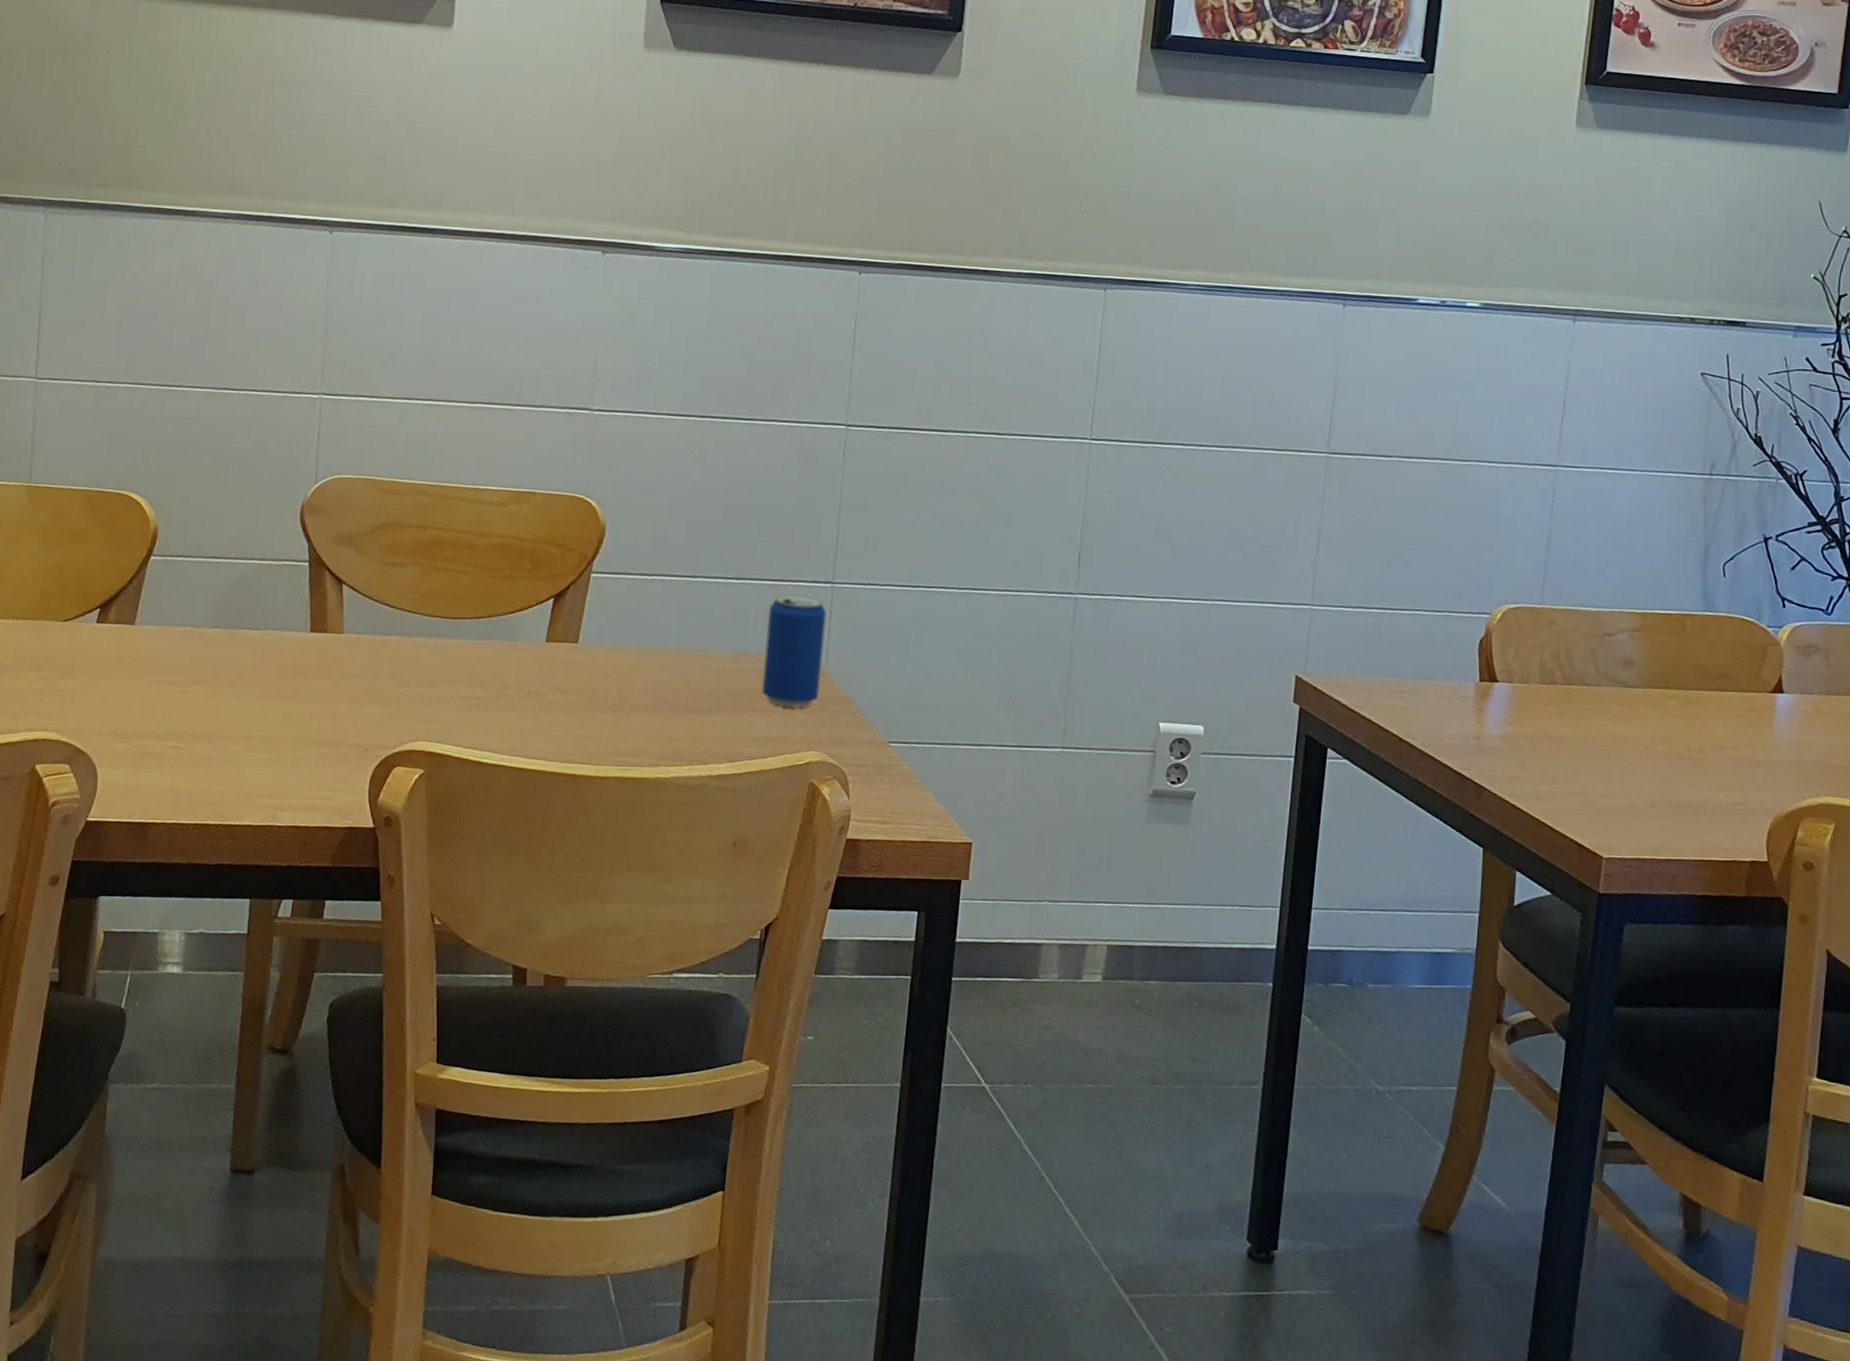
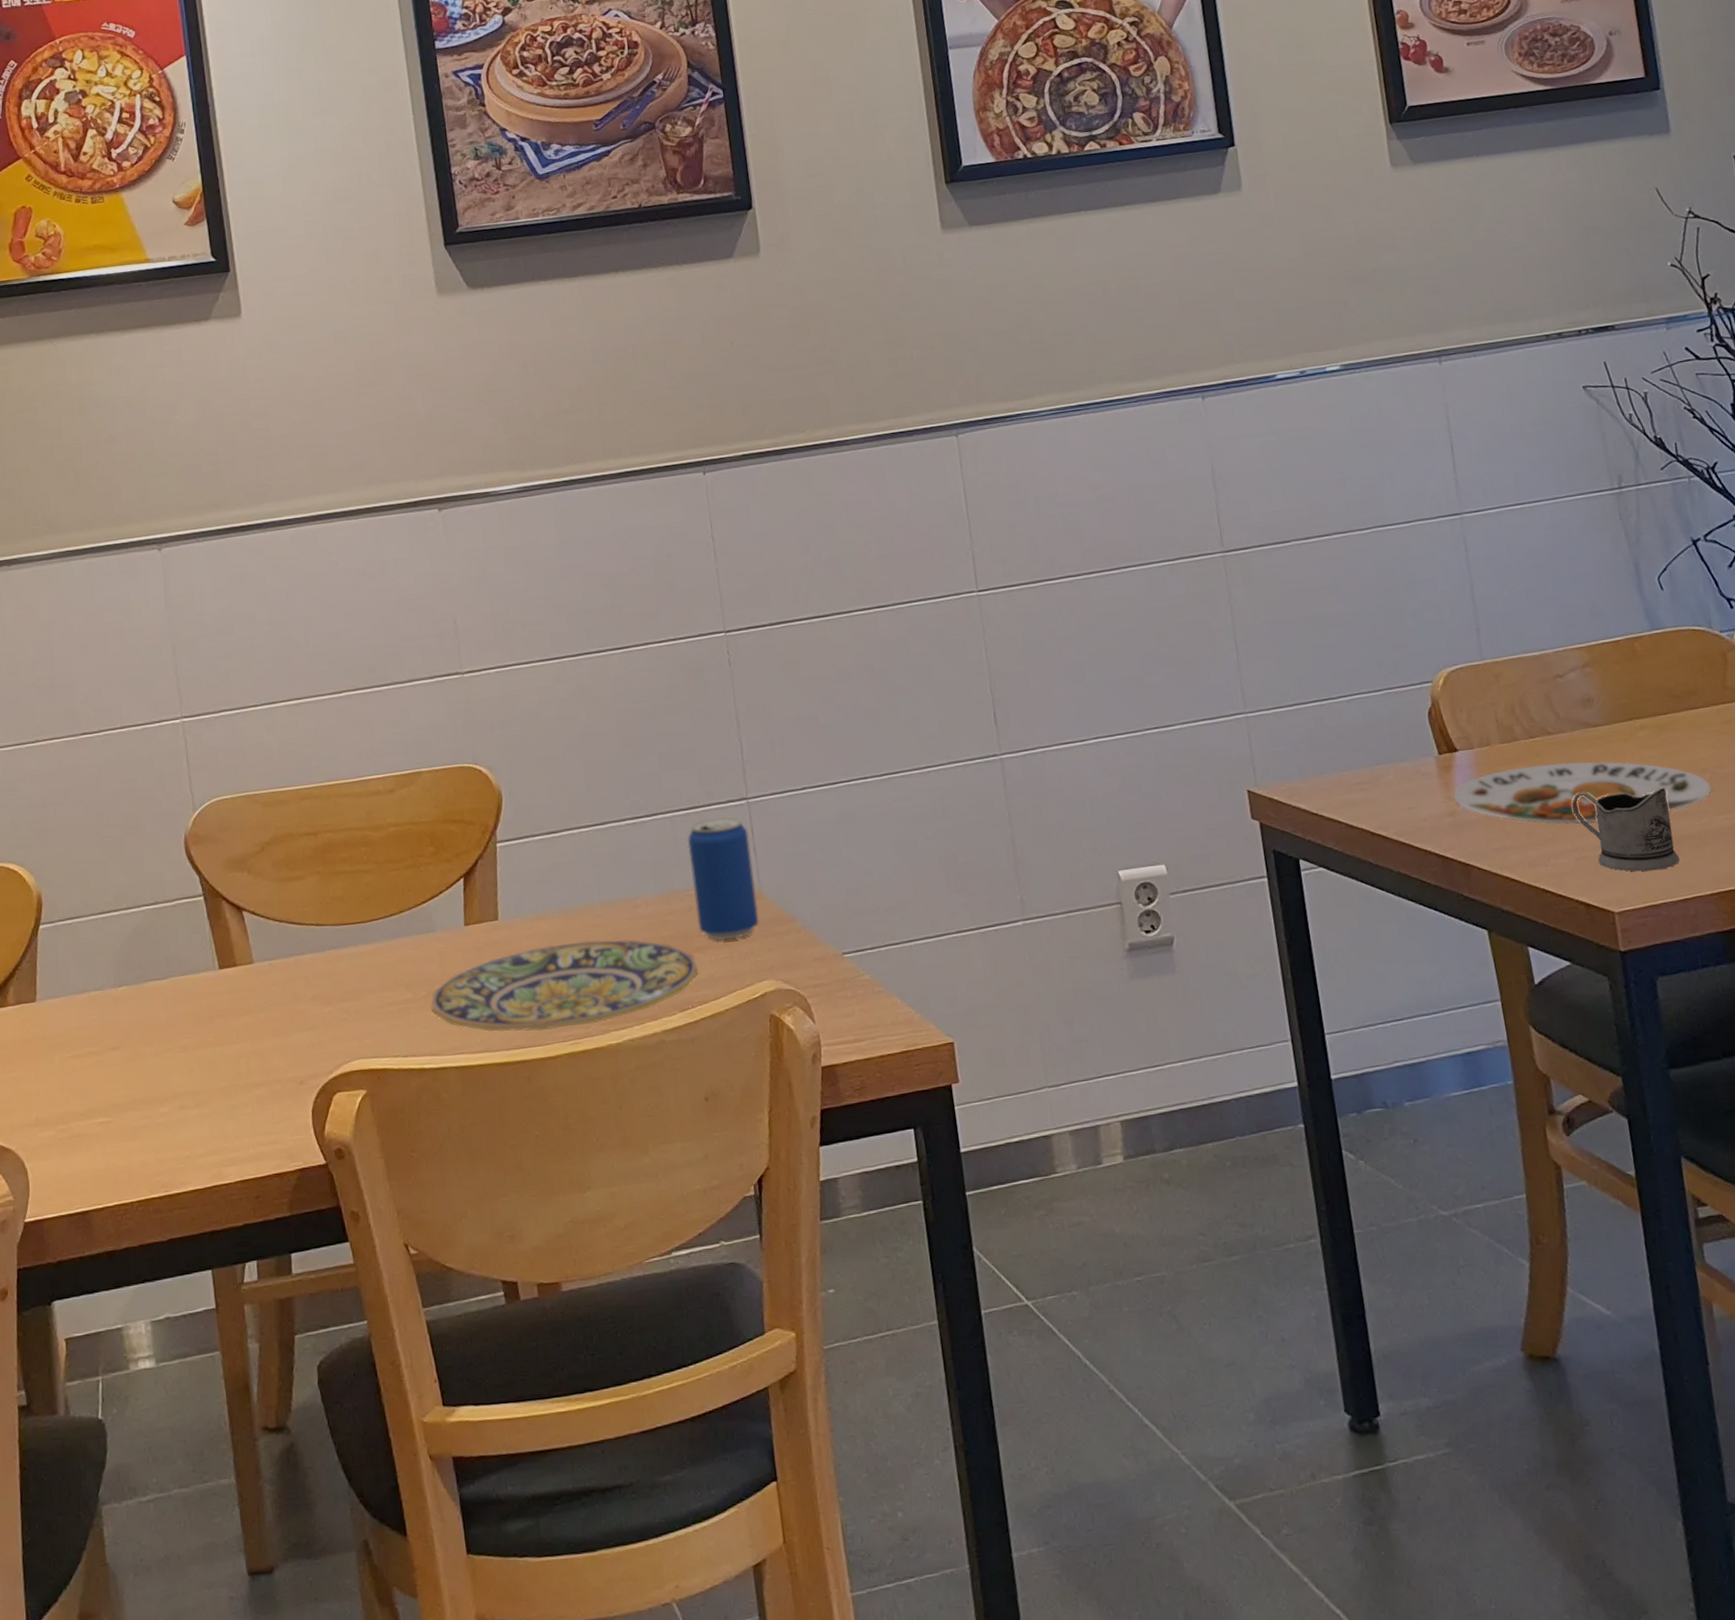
plate: none [499,676,753,756] -> present [431,939,698,1032]
plate: none [1483,708,1721,780] -> present [1453,761,1712,825]
tea glass holder: none [1589,743,1679,829] -> present [1572,787,1680,872]

